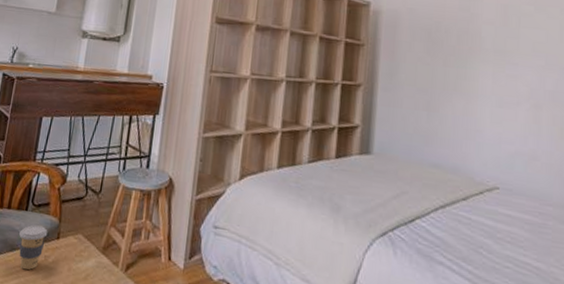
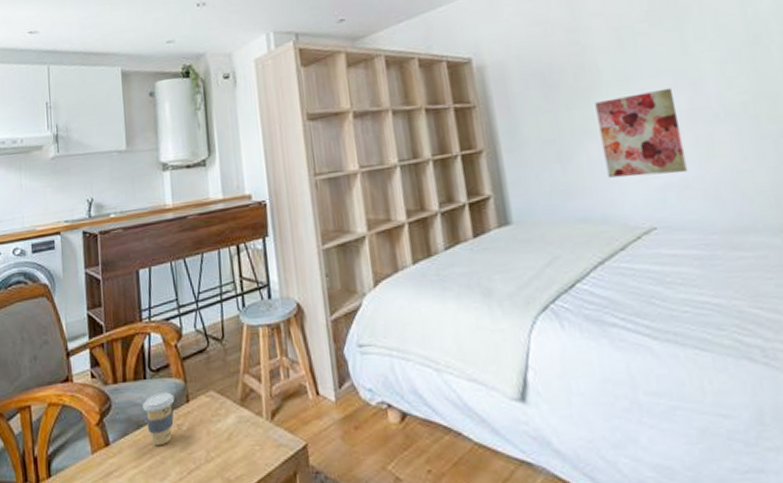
wall art: none [466,65,543,146] -> present [595,88,689,178]

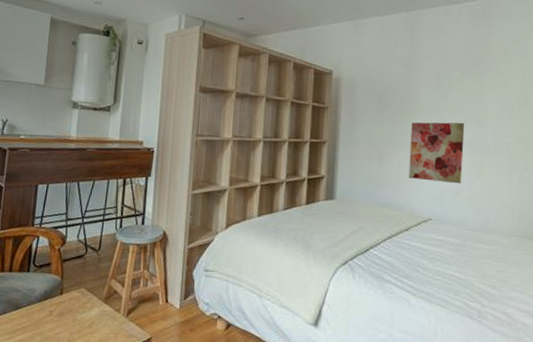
coffee cup: present [143,392,175,446] -> none [23,284,51,325]

